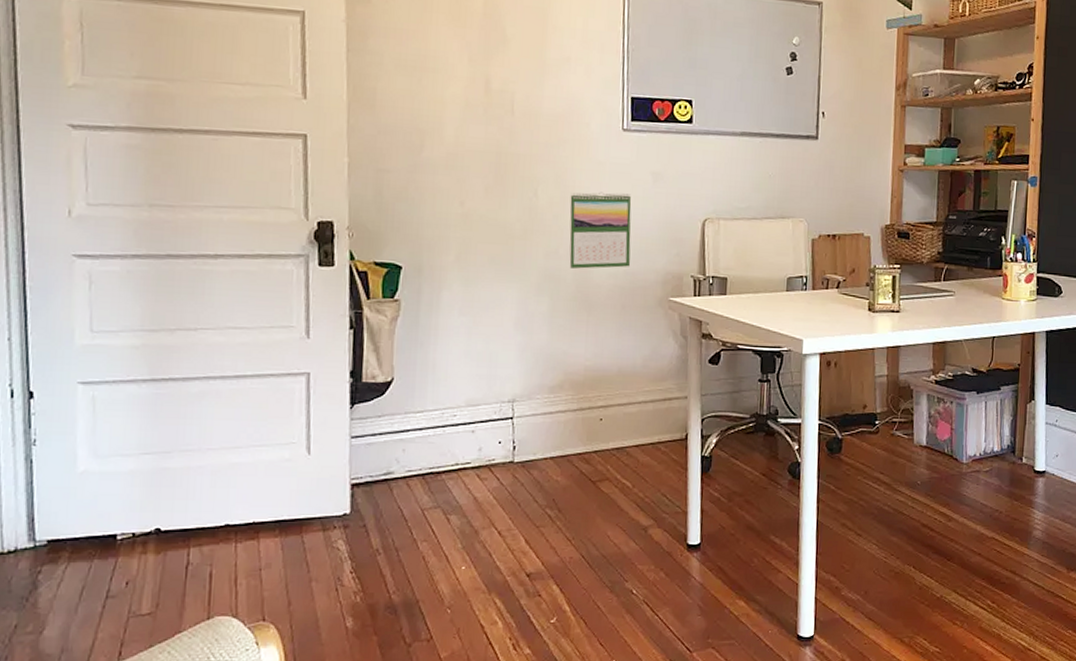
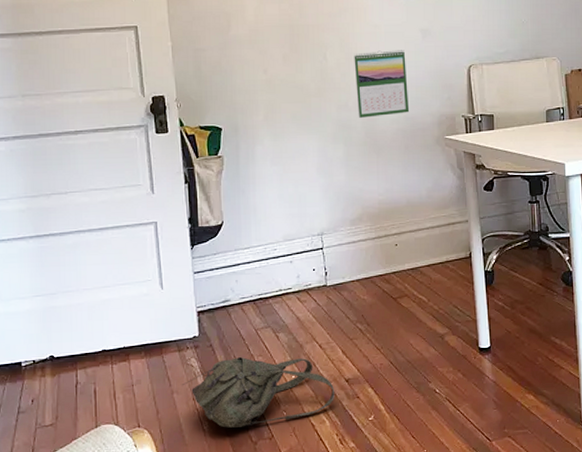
backpack: none [324,540,513,626] -> present [182,356,335,428]

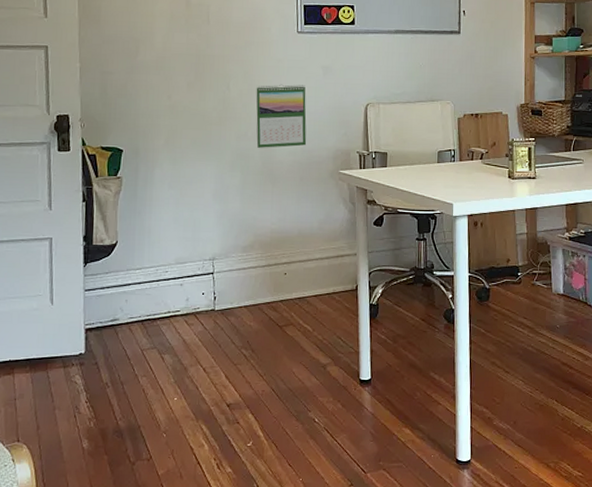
backpack: present [182,356,335,428] -> none [65,376,216,447]

